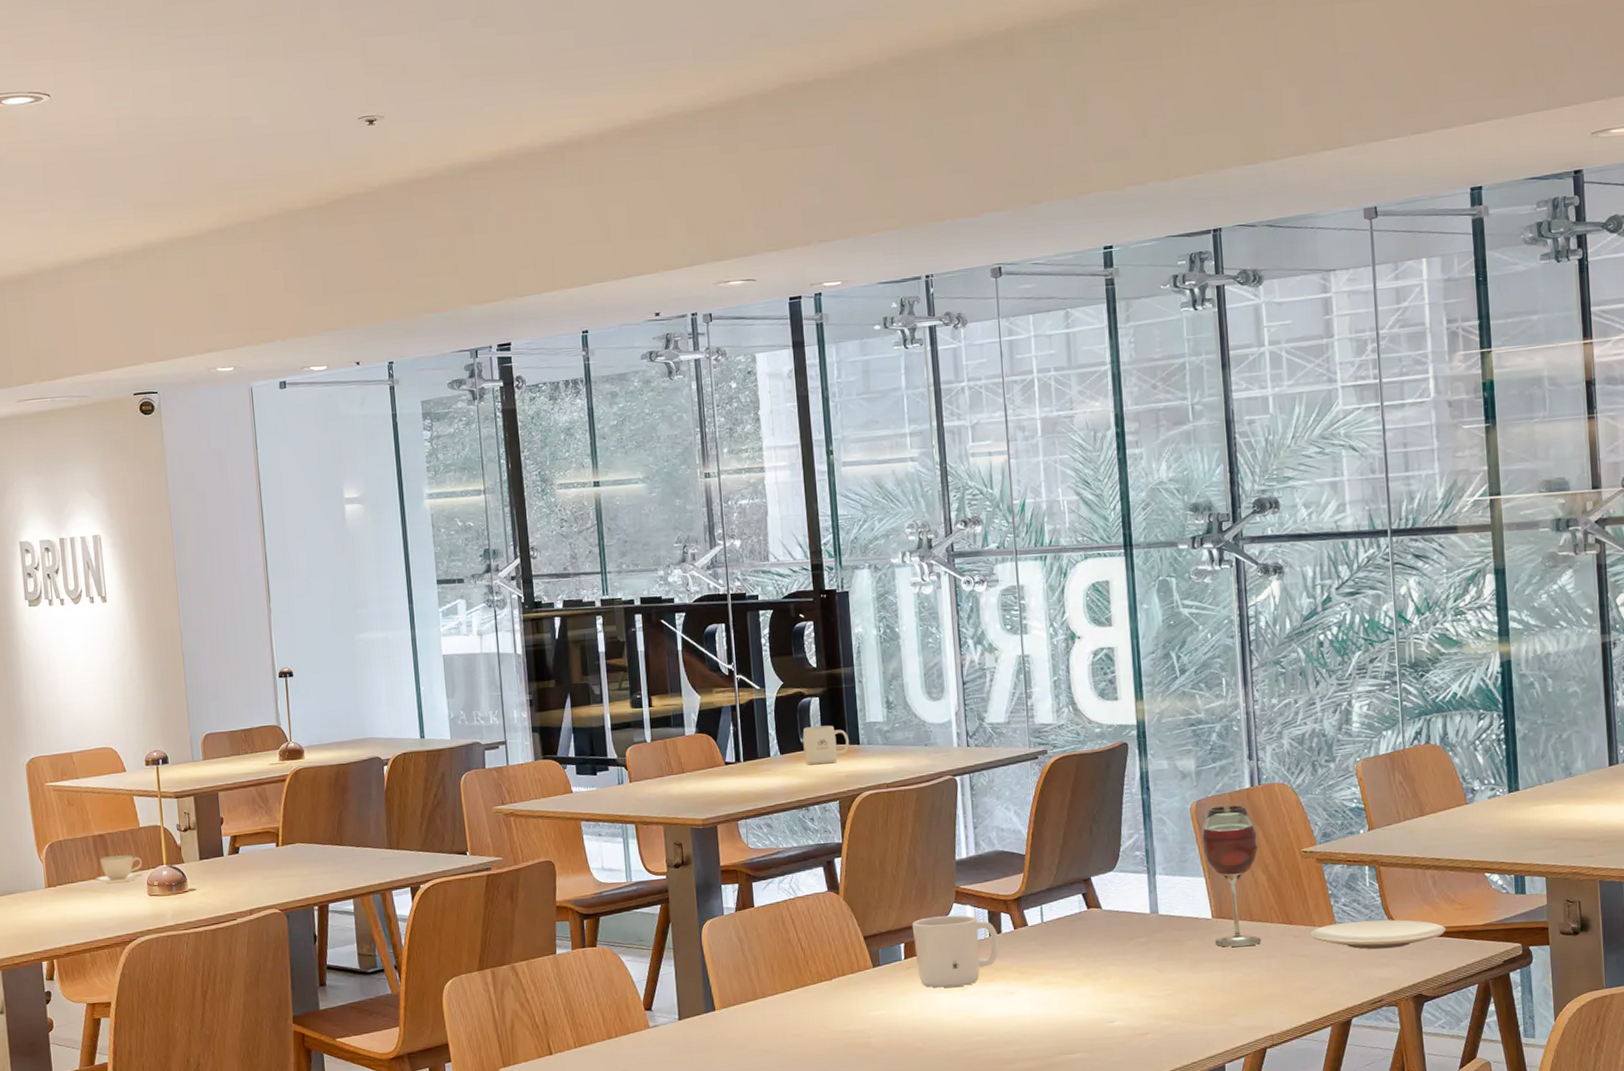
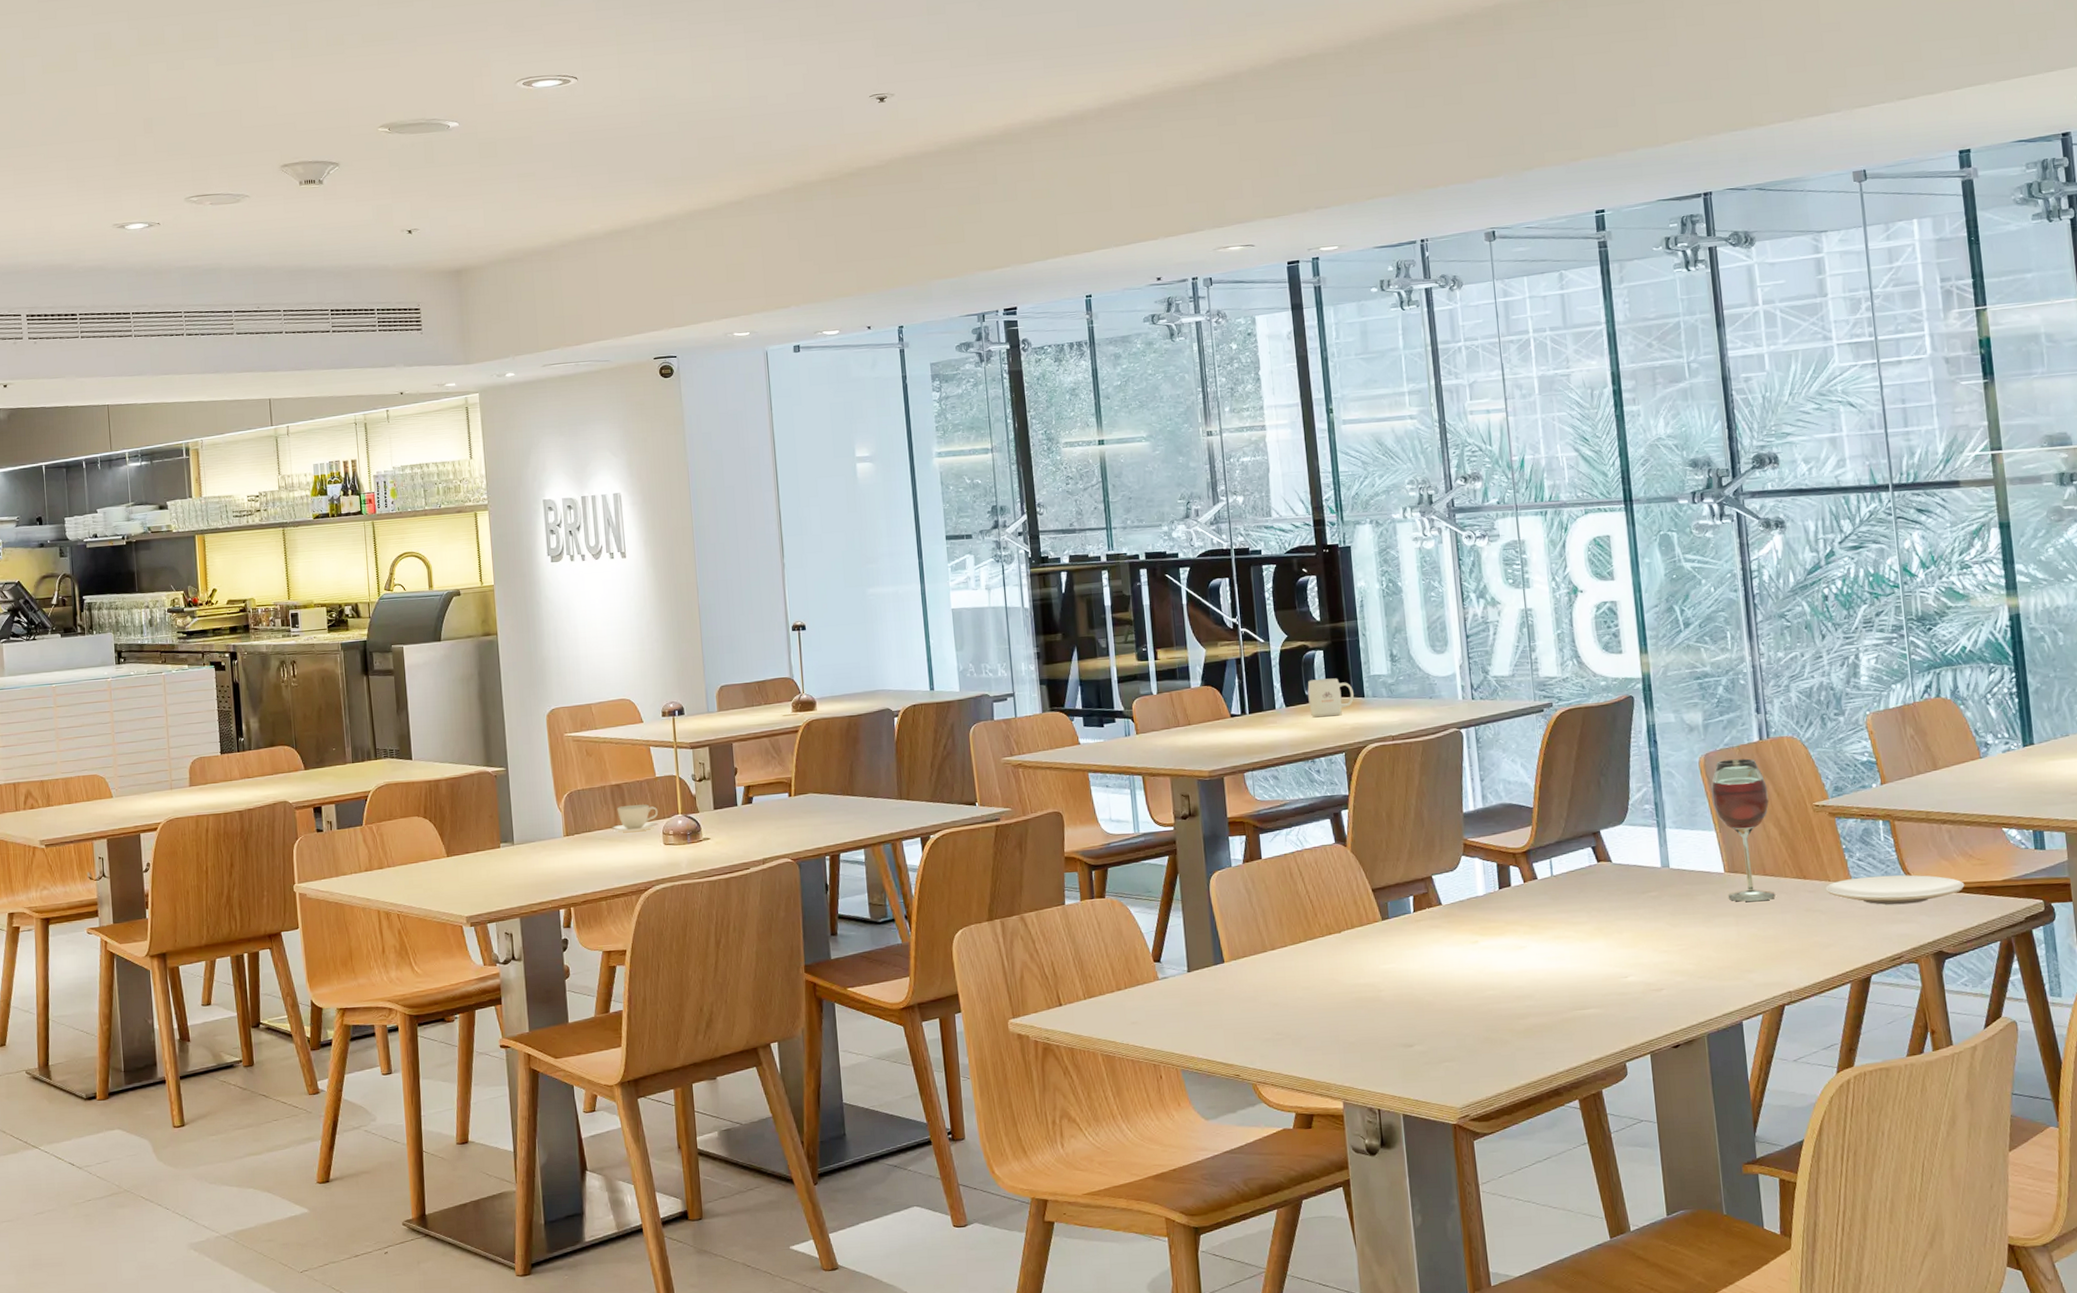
mug: present [911,915,1000,988] -> none [1420,868,1510,942]

